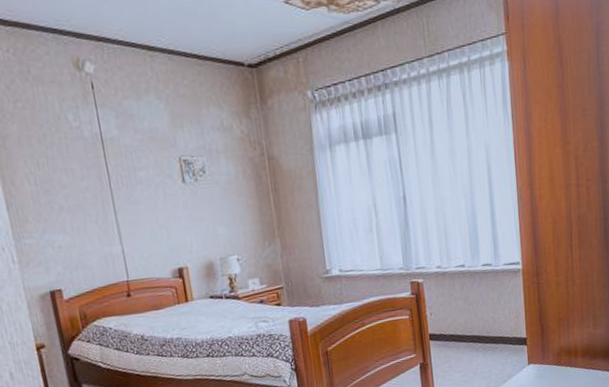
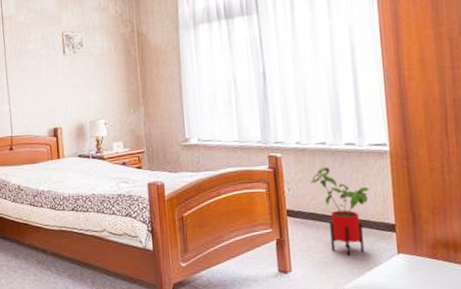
house plant: none [451,289,504,372] -> present [310,167,369,256]

